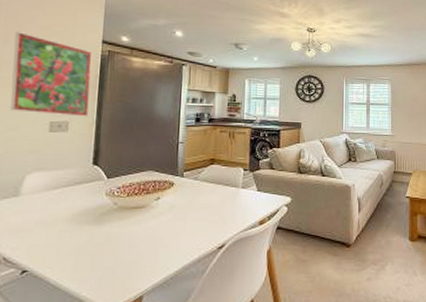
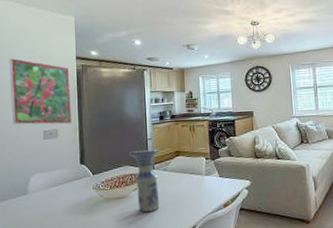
vase: none [154,154,192,225] -> present [128,149,160,212]

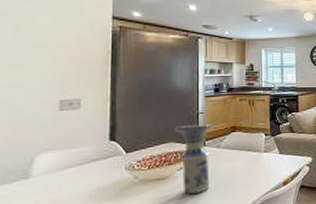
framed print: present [9,58,73,125] -> none [13,10,103,94]

